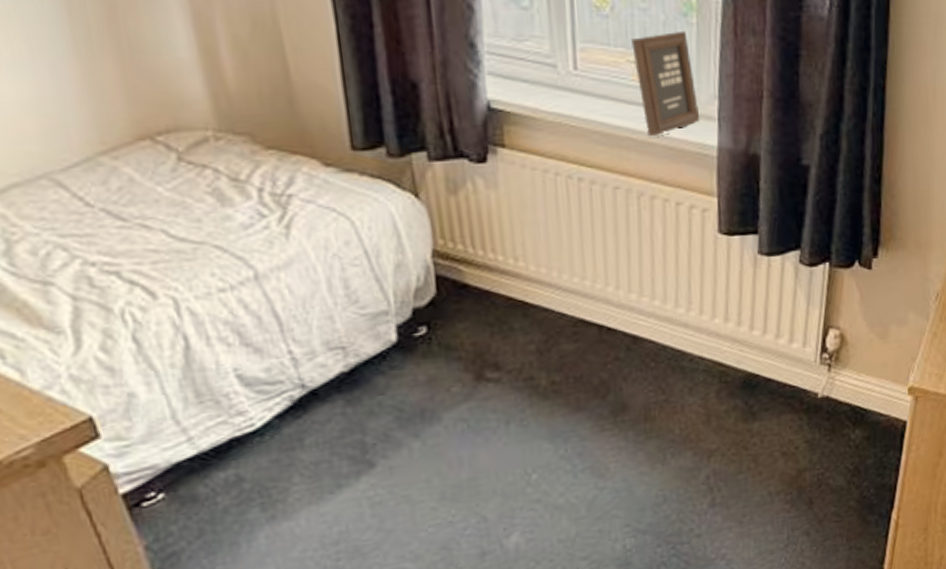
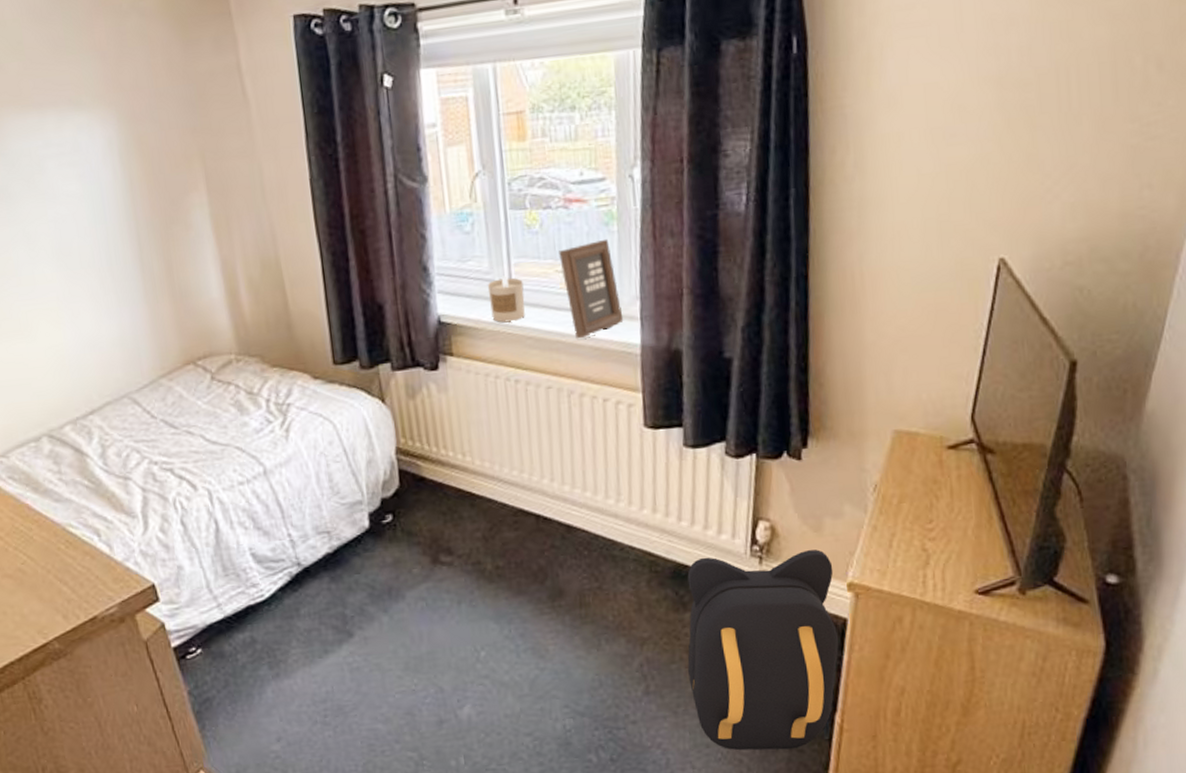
candle: none [547,61,592,114] -> present [487,275,525,323]
backpack: none [755,356,899,554] -> present [687,549,839,750]

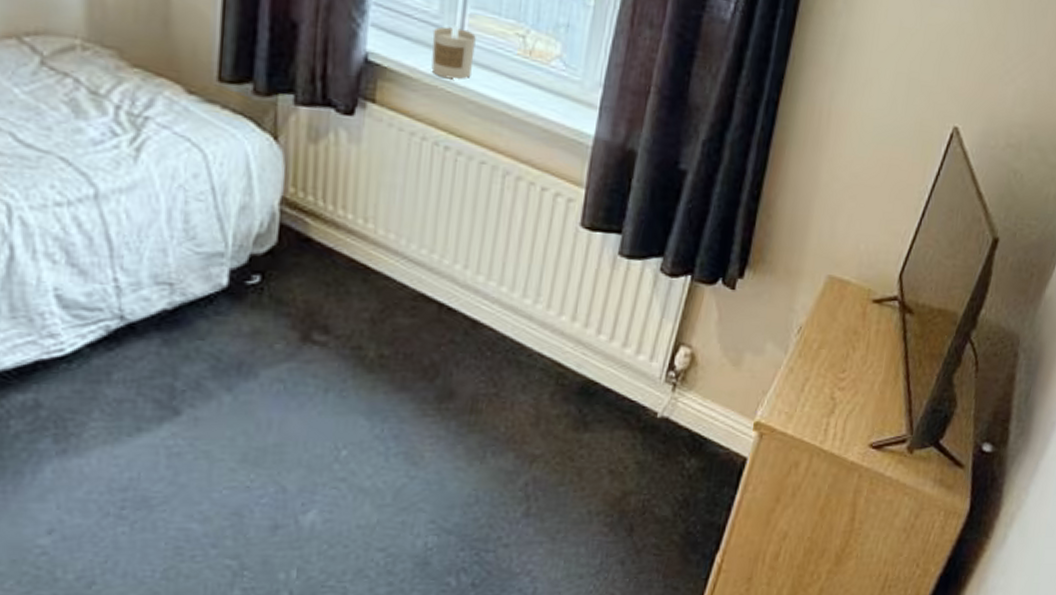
picture frame: present [559,238,624,338] -> none [523,11,582,115]
backpack: present [687,549,839,750] -> none [575,376,744,586]

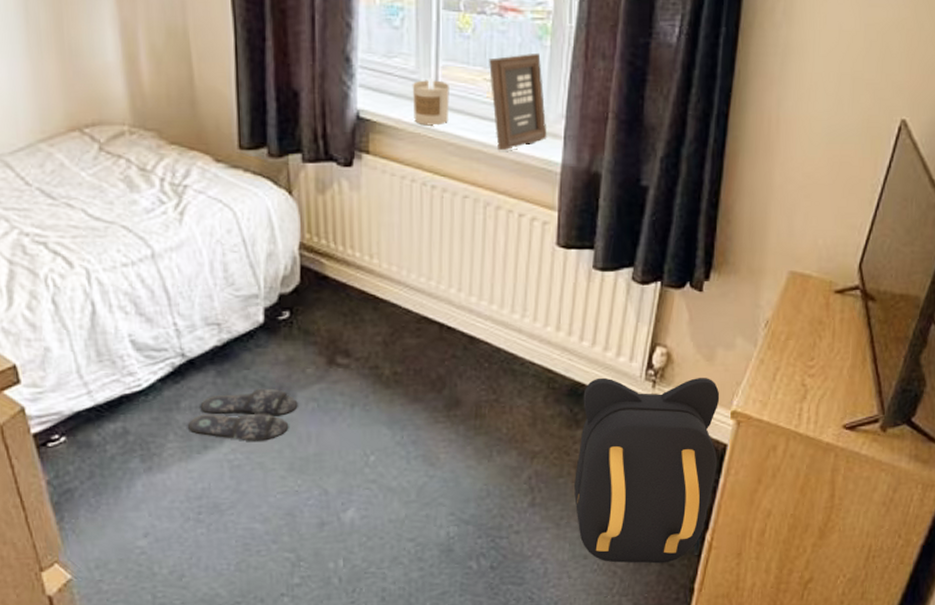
slippers: none [119,363,260,426] -> present [188,388,298,441]
picture frame: none [523,11,582,115] -> present [489,52,547,150]
backpack: none [575,376,744,586] -> present [574,377,720,564]

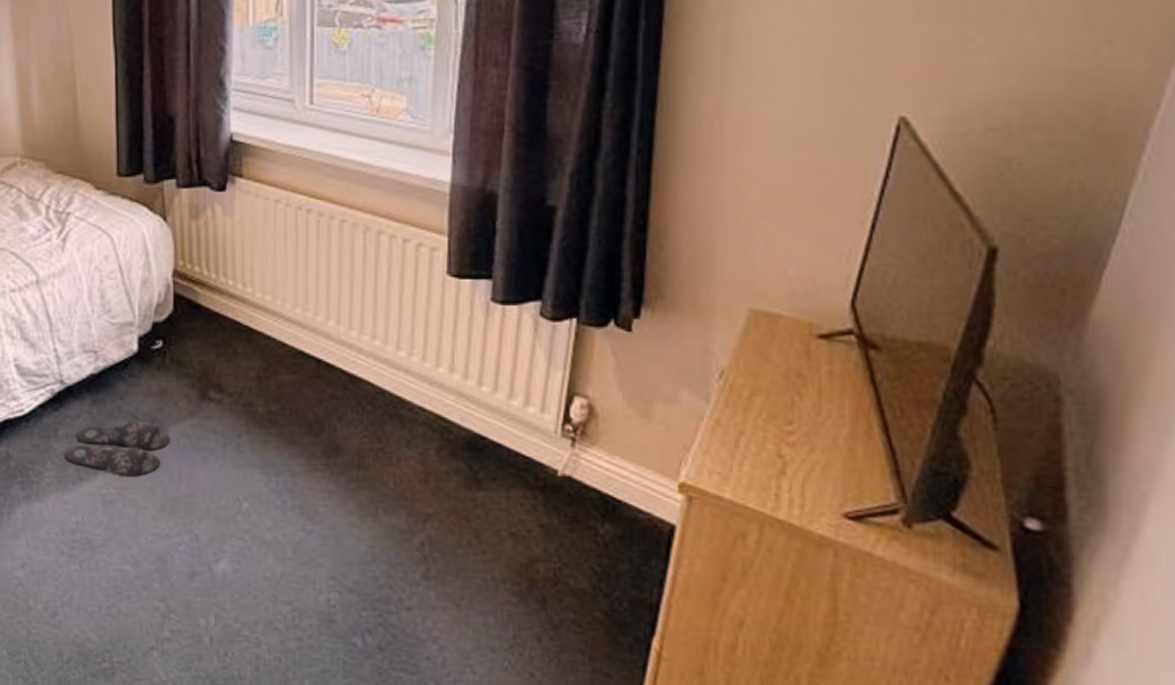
candle: present [412,77,449,126] -> none [286,96,325,147]
picture frame: present [489,52,547,150] -> none [367,63,433,169]
backpack: present [574,377,720,564] -> none [477,430,664,671]

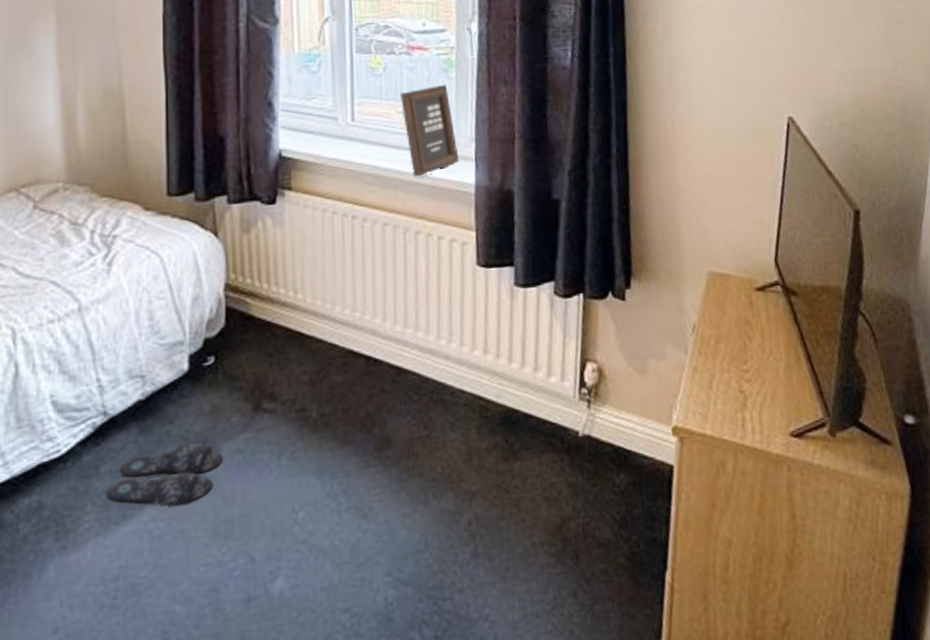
picture frame: none [367,63,433,169] -> present [400,84,460,176]

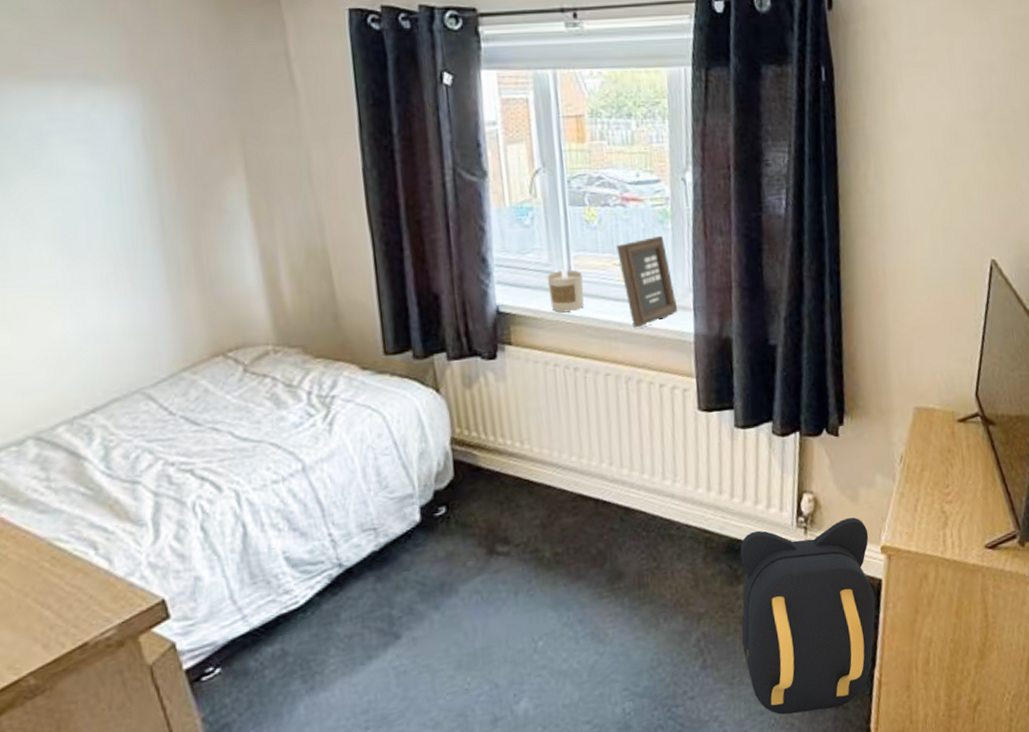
slippers: present [107,442,223,506] -> none [350,586,461,645]
candle: none [330,114,366,159] -> present [546,268,584,313]
backpack: none [517,392,666,619] -> present [740,517,875,715]

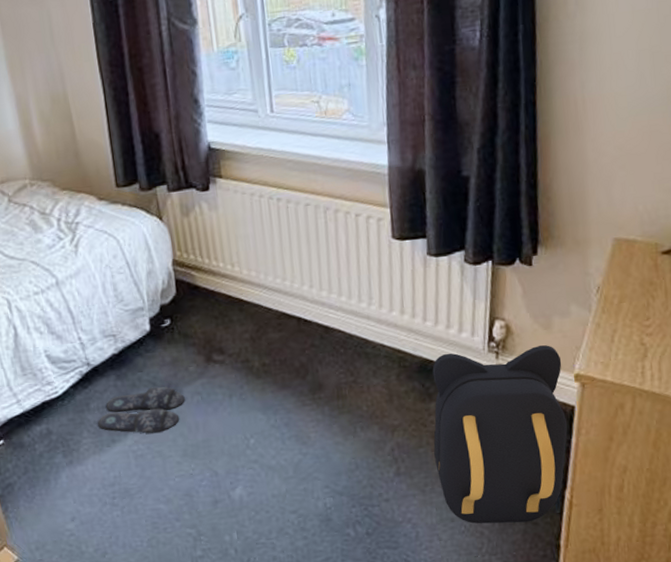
slippers: none [350,586,461,645] -> present [98,386,185,434]
candle: present [546,268,584,313] -> none [251,106,285,148]
picture frame: present [616,235,678,327] -> none [314,72,373,161]

